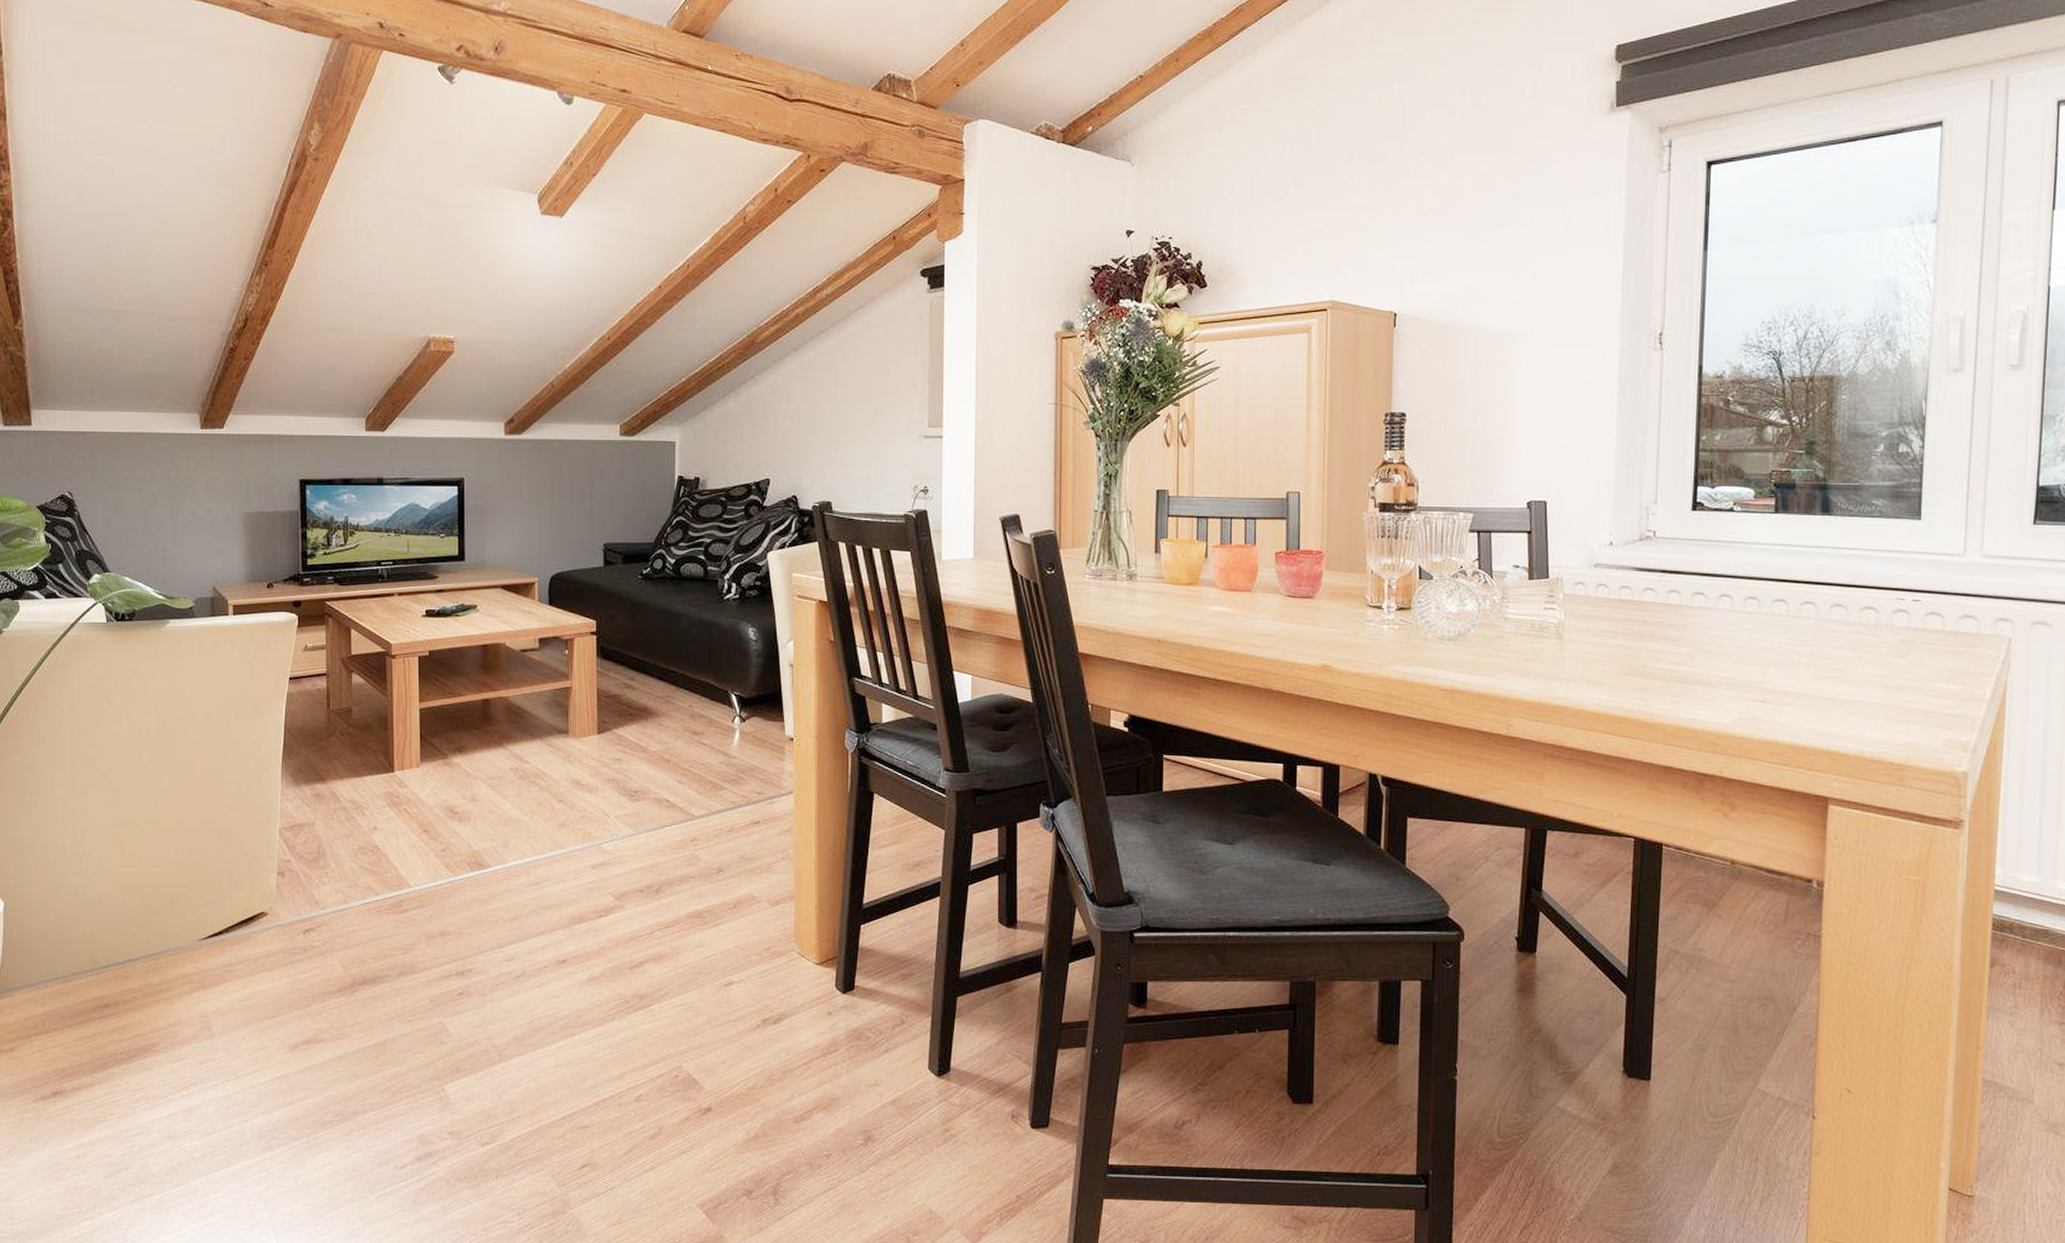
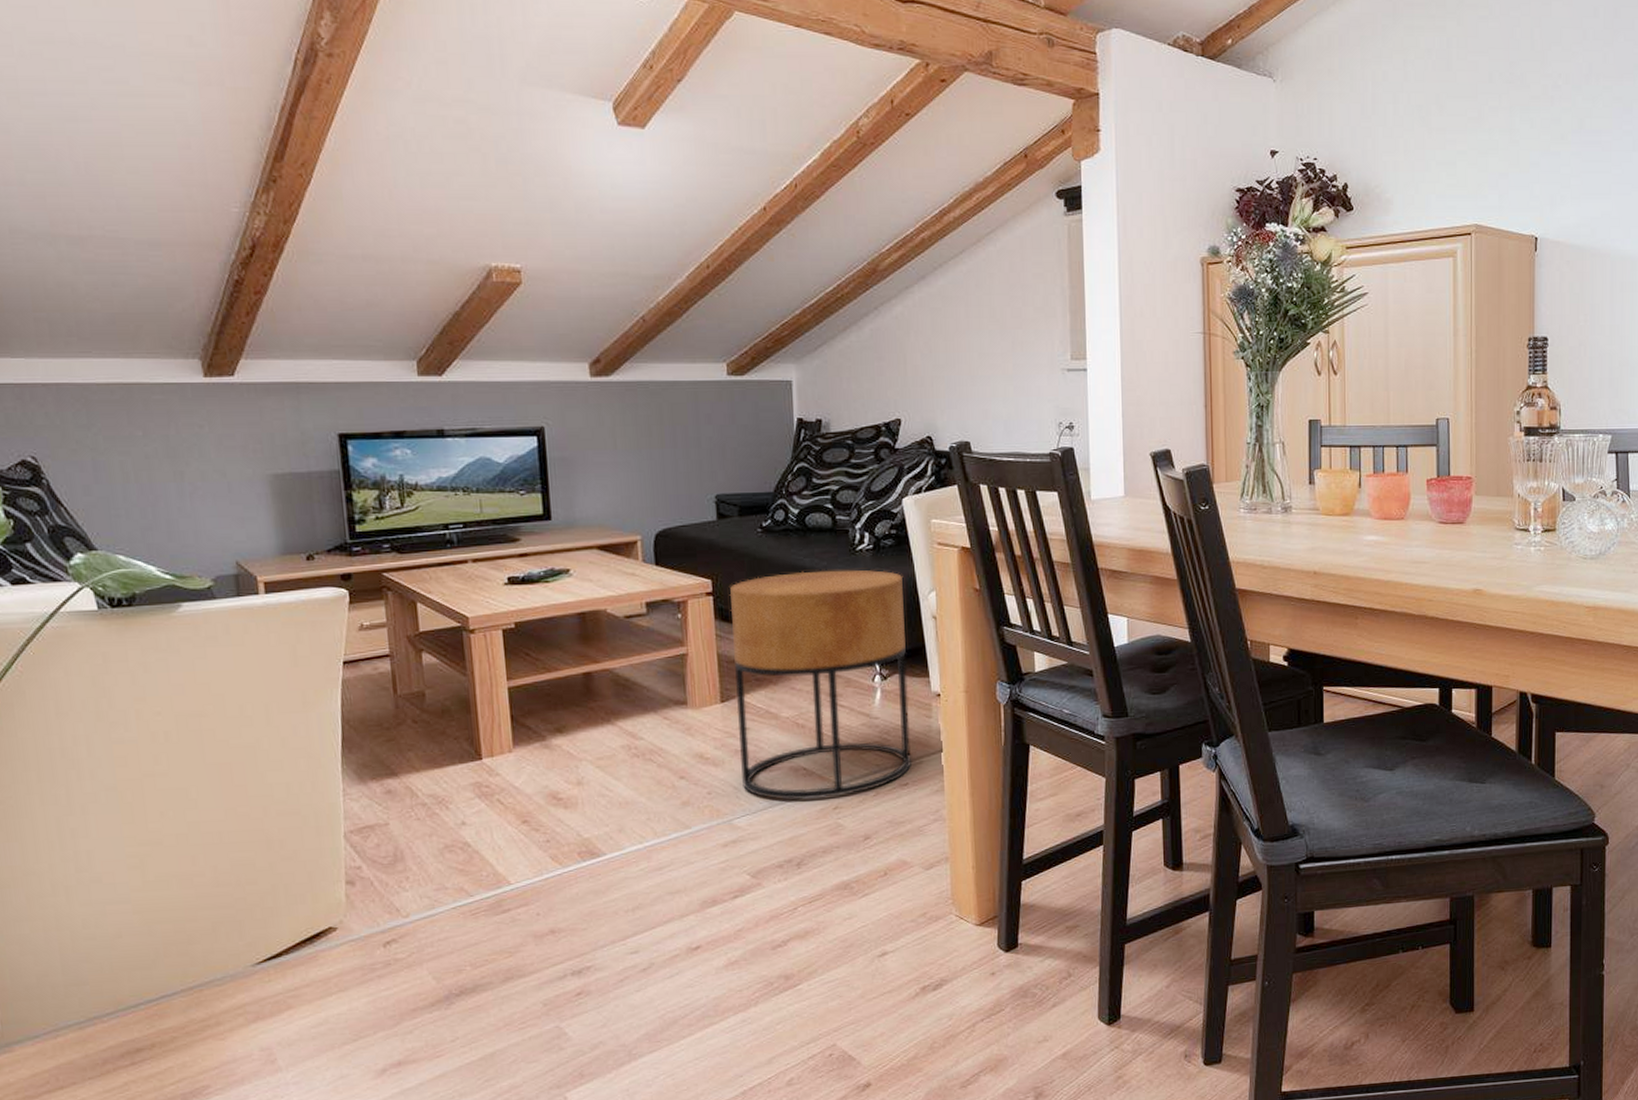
side table: none [610,616,765,830] -> present [729,569,912,800]

